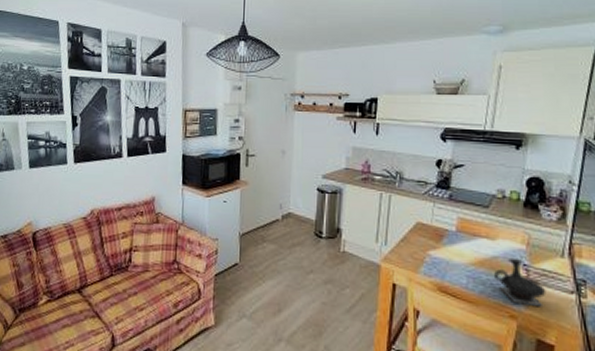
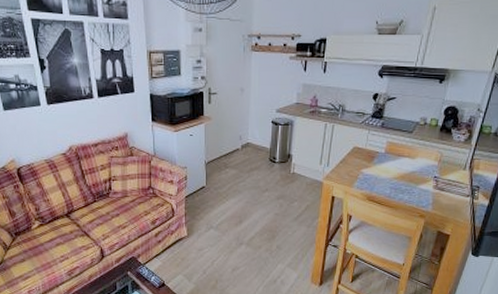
teapot: present [494,257,547,308] -> none [411,172,449,208]

